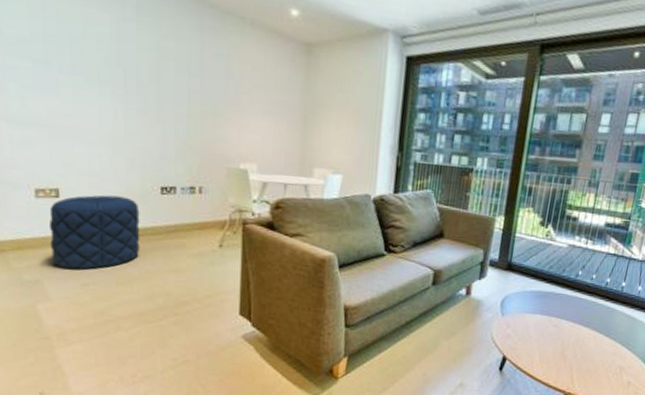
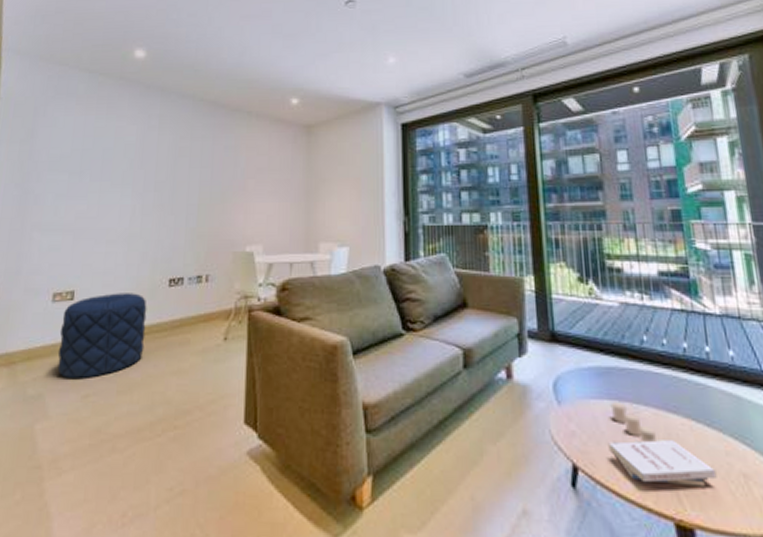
books: none [531,343,603,374] -> present [608,438,717,487]
candle: none [540,316,569,345] -> present [610,402,656,443]

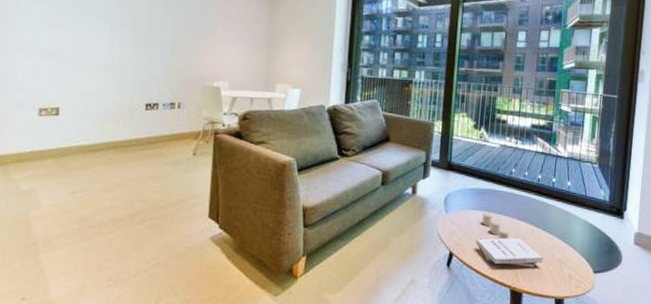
pouf: present [57,293,147,378] -> none [46,112,126,179]

